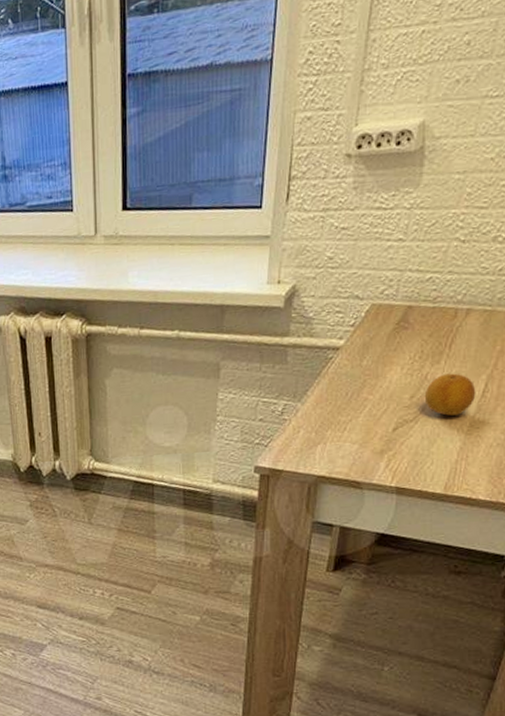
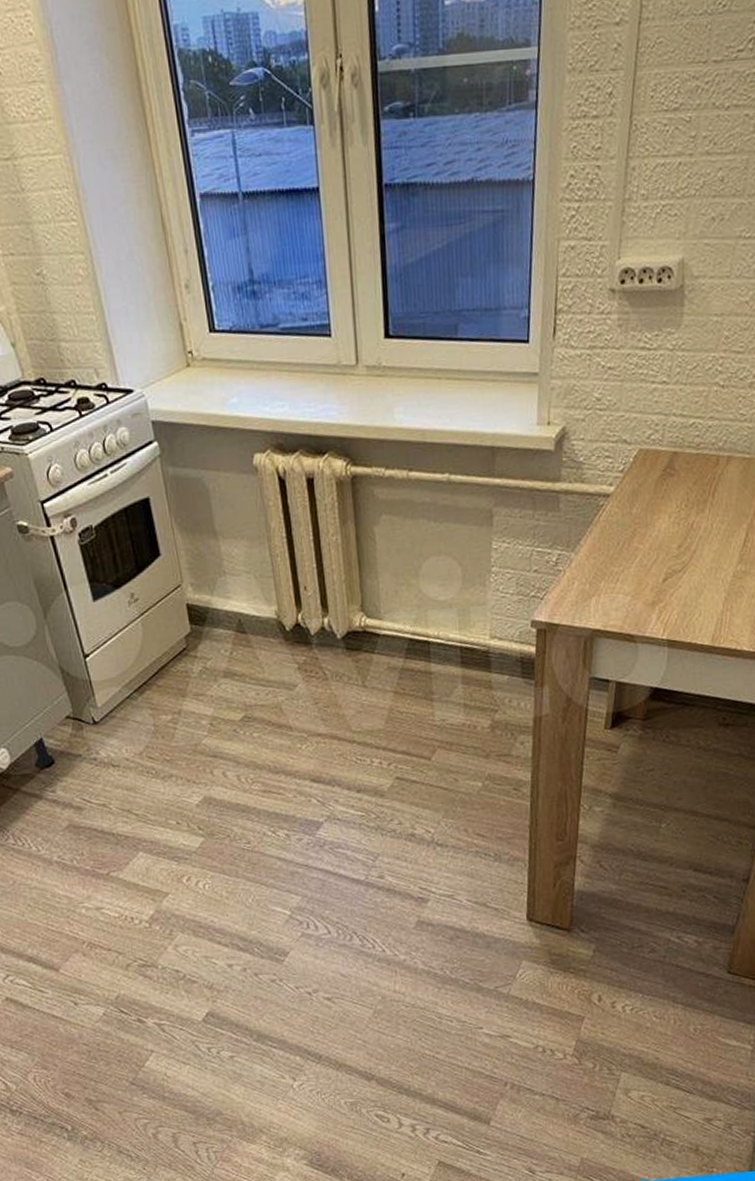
fruit: present [424,373,476,416] -> none [691,522,738,566]

